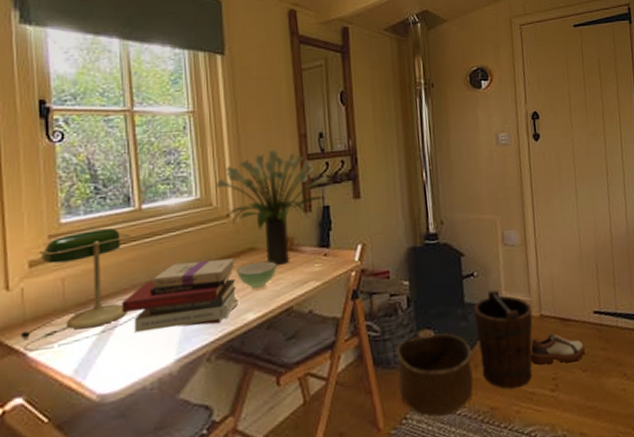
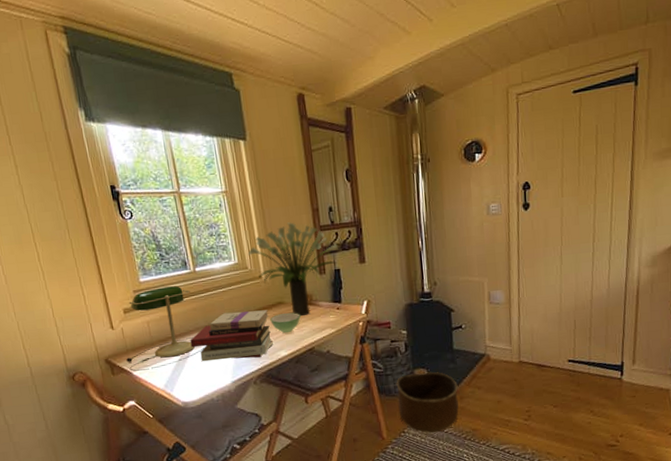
wooden bucket: present [474,290,533,390] -> none [461,340,513,417]
shoe: present [530,333,586,365] -> none [508,376,558,400]

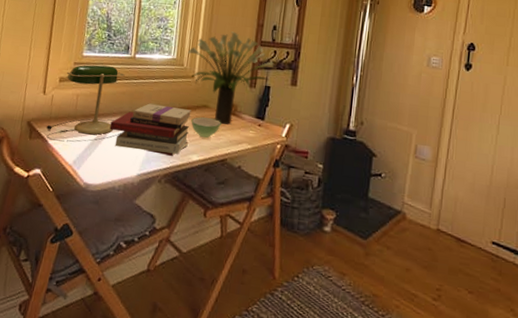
basket: present [396,371,459,433] -> none [297,213,366,288]

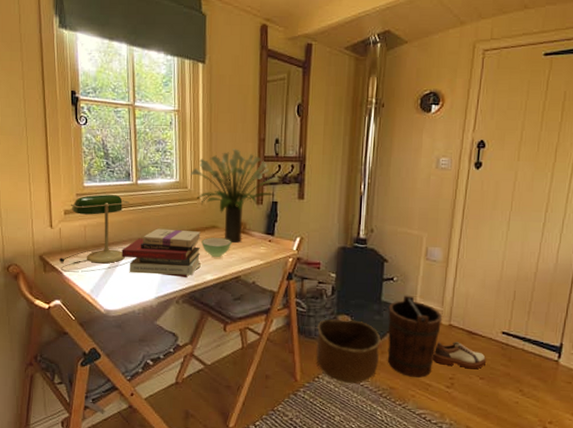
basket: none [297,213,366,288] -> present [316,319,381,384]
wooden bucket: none [372,193,431,287] -> present [387,295,443,379]
shoe: none [419,247,476,281] -> present [433,342,487,369]

